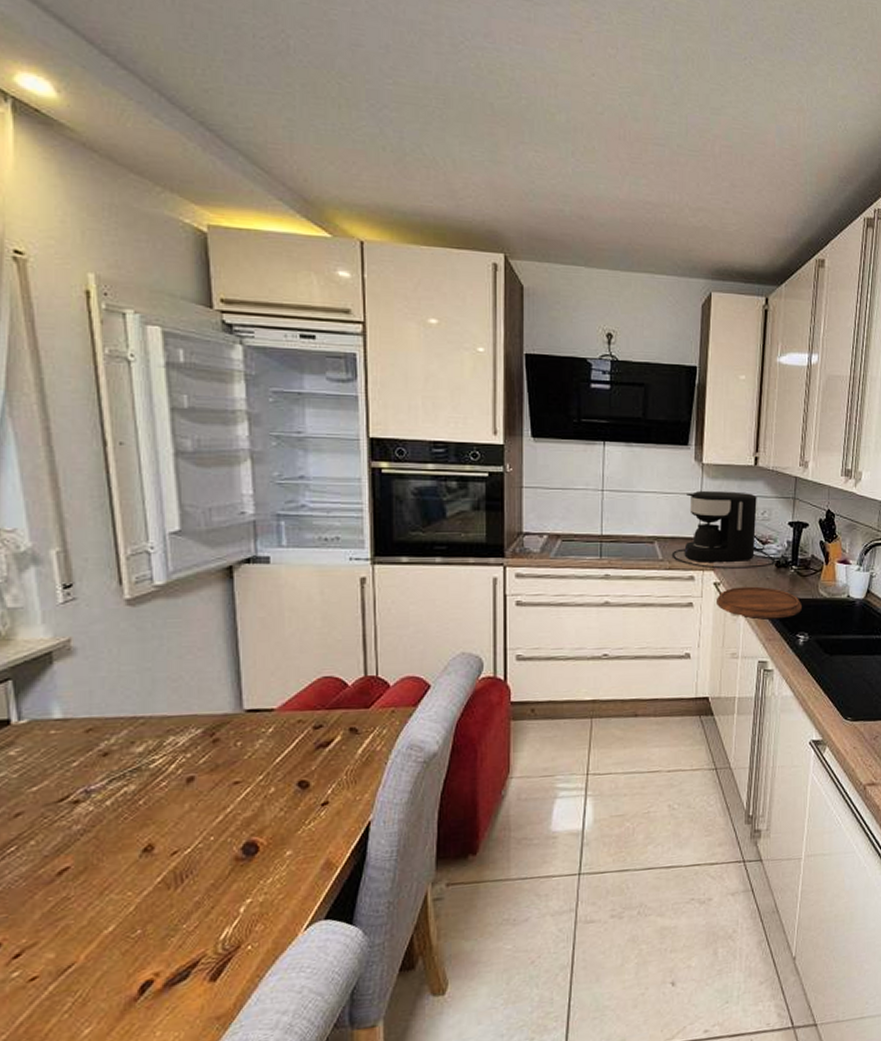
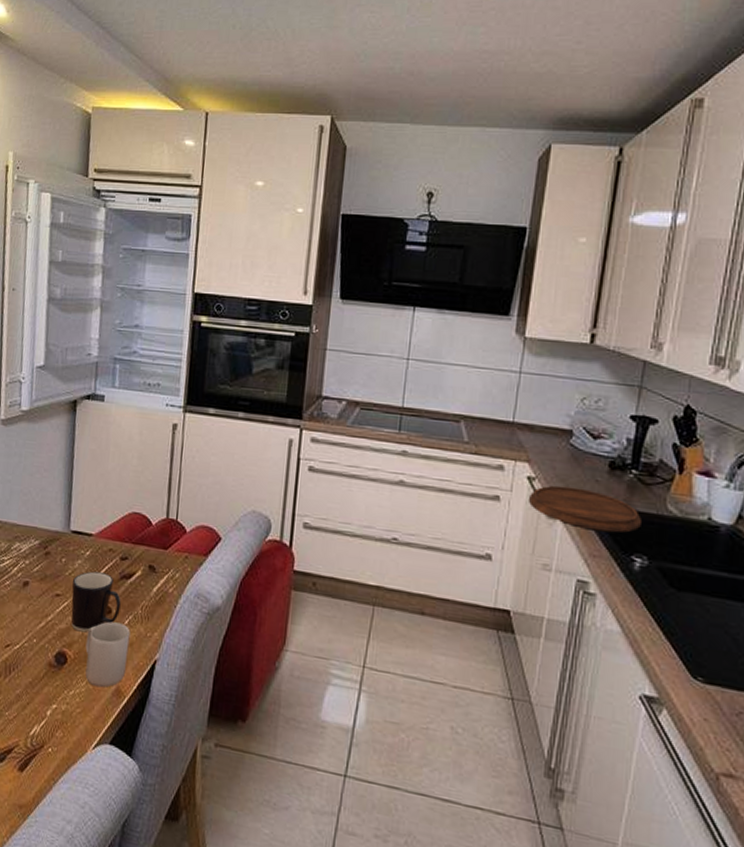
mug: none [255,747,320,815] -> present [70,571,121,633]
cup: none [281,794,336,867] -> present [85,621,131,688]
coffee maker: present [671,491,775,569] -> none [479,368,609,467]

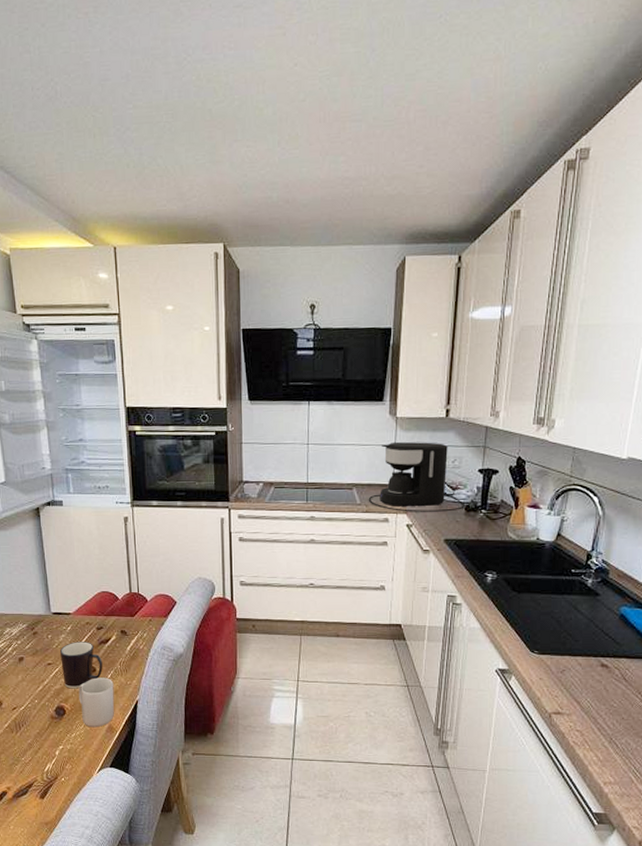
coffee maker: none [479,368,609,467] -> present [368,442,465,512]
cutting board: present [527,485,642,533] -> none [408,528,490,558]

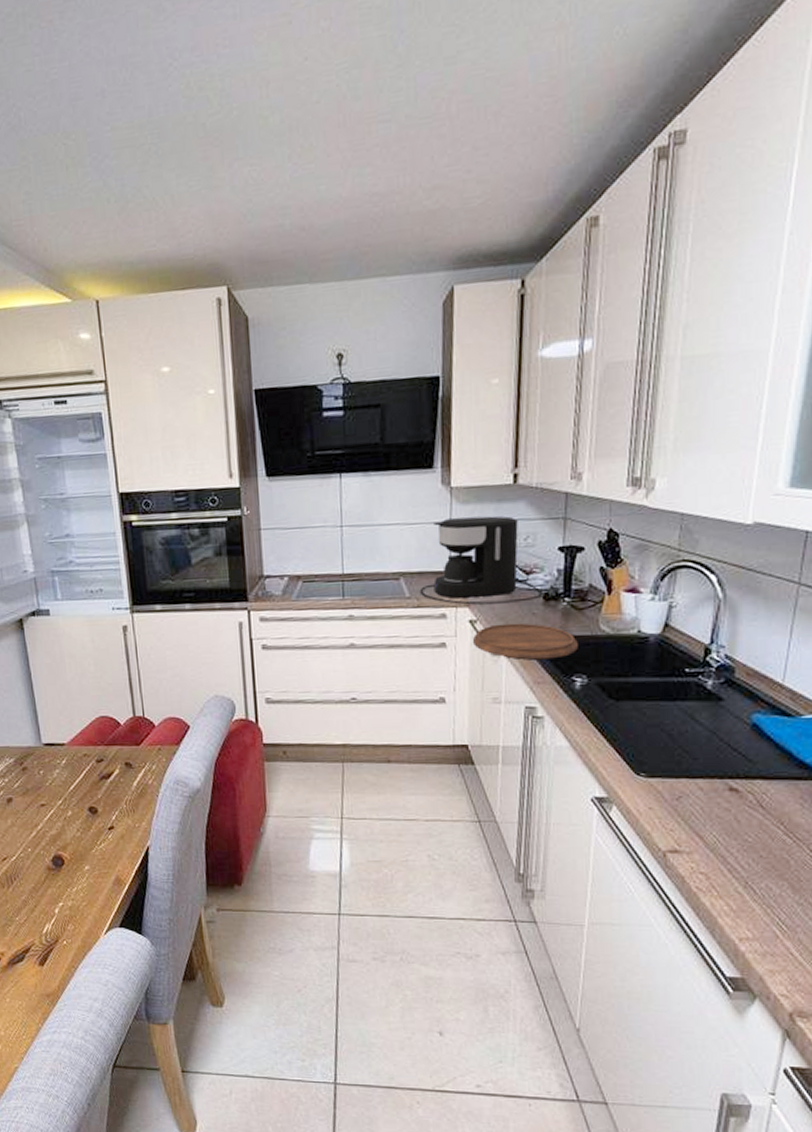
mug: present [60,642,103,689] -> none [55,777,106,834]
cup: present [78,678,115,728] -> none [78,820,123,880]
cutting board: none [408,528,490,558] -> present [472,623,578,660]

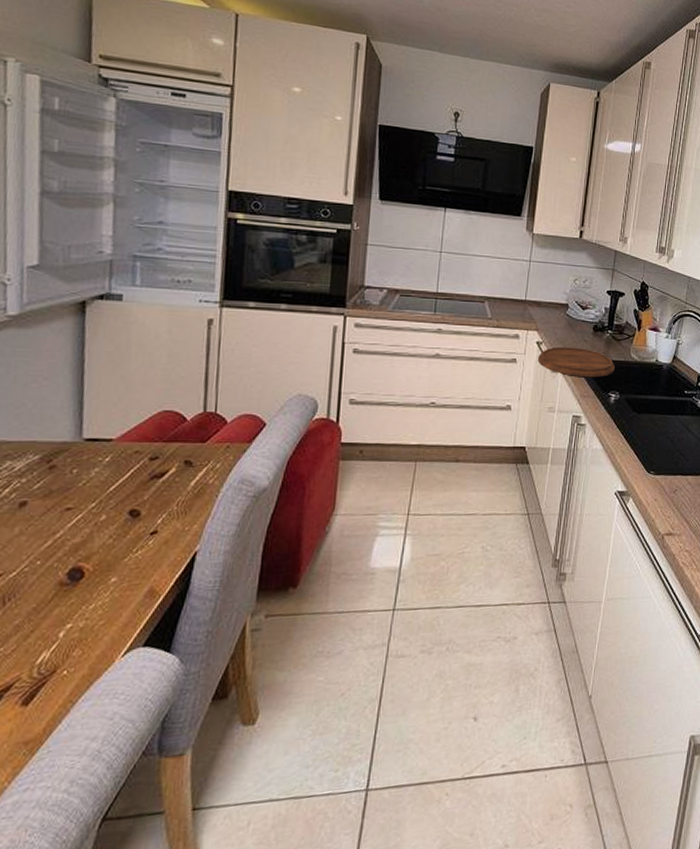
coffee maker: present [419,516,542,605] -> none [500,258,593,331]

